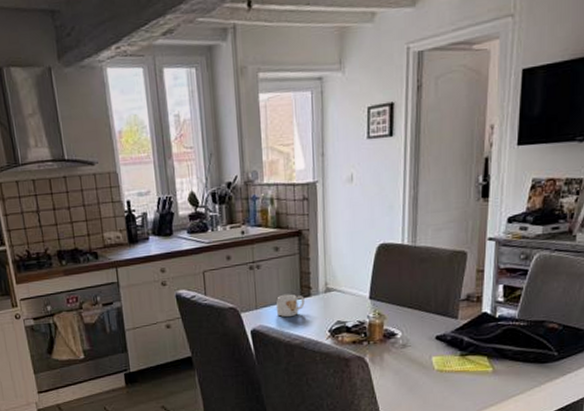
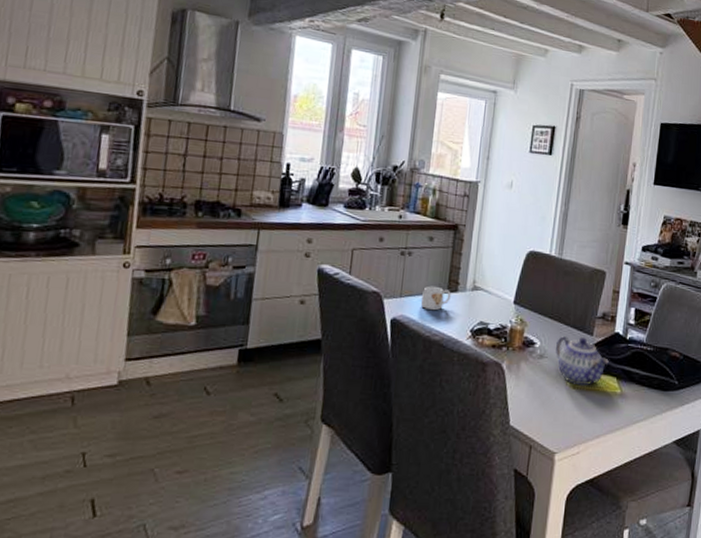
teapot: none [419,322,477,369] -> present [556,336,609,386]

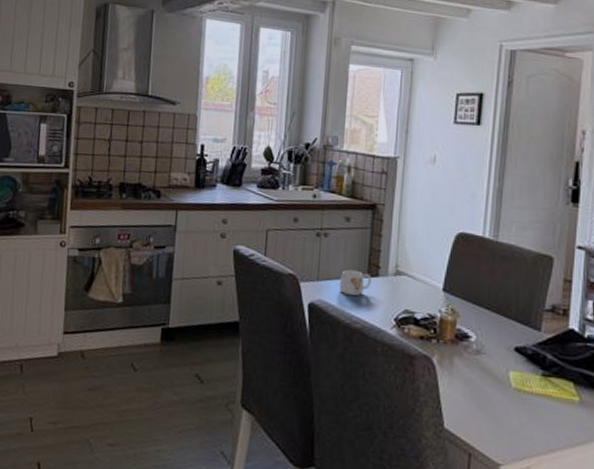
teapot: present [556,336,609,386] -> none [495,330,563,390]

